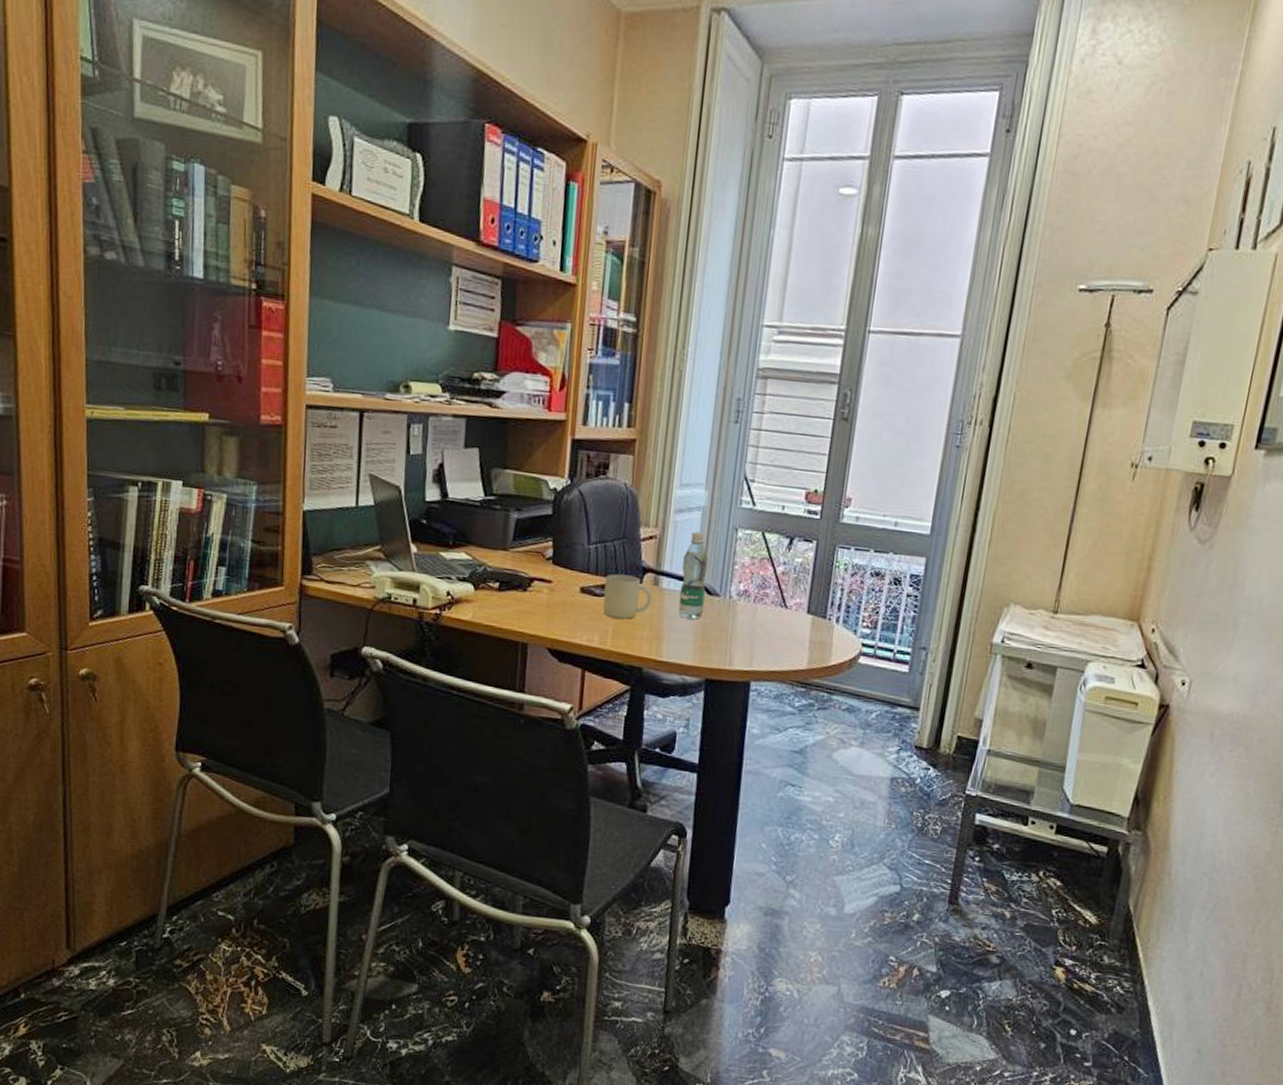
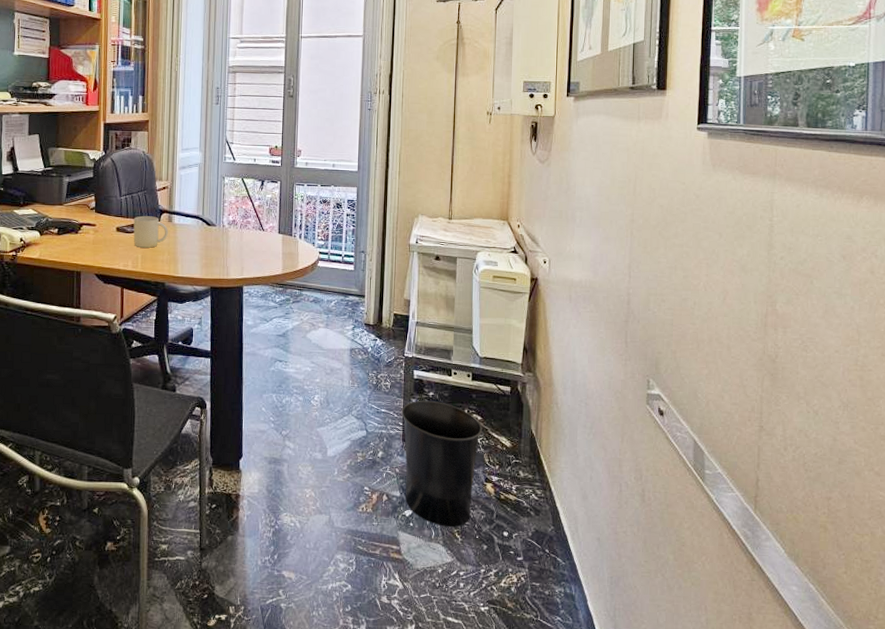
bottle: present [678,532,709,620] -> none [187,182,206,244]
waste bin: none [943,853,1061,1017] -> present [402,400,483,527]

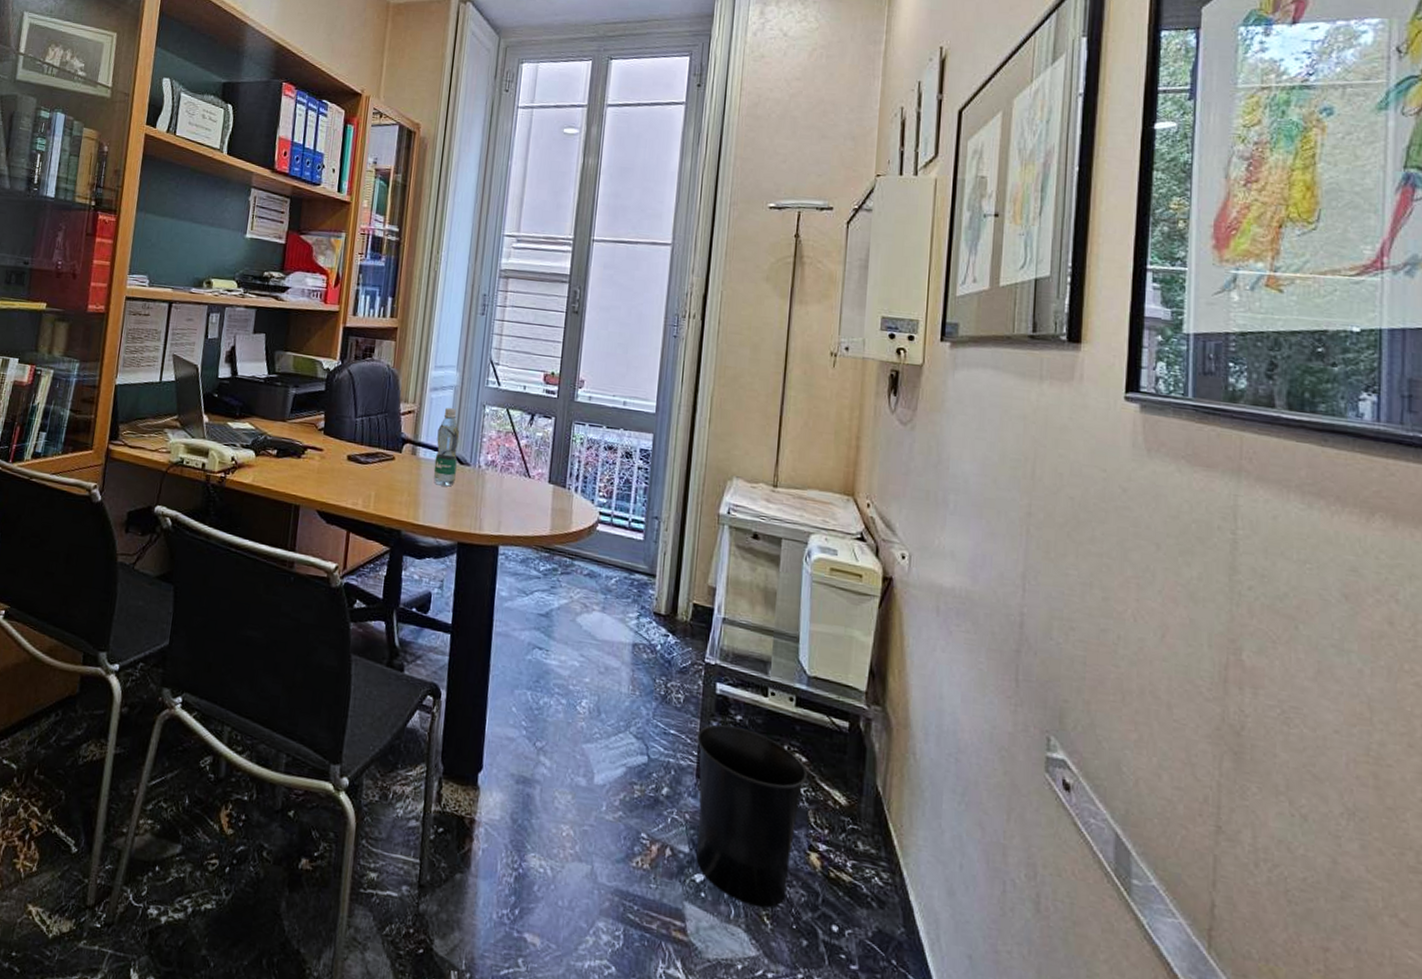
mug: present [133,216,168,248] -> none [366,444,411,485]
bottle: none [187,182,206,244] -> present [433,408,460,487]

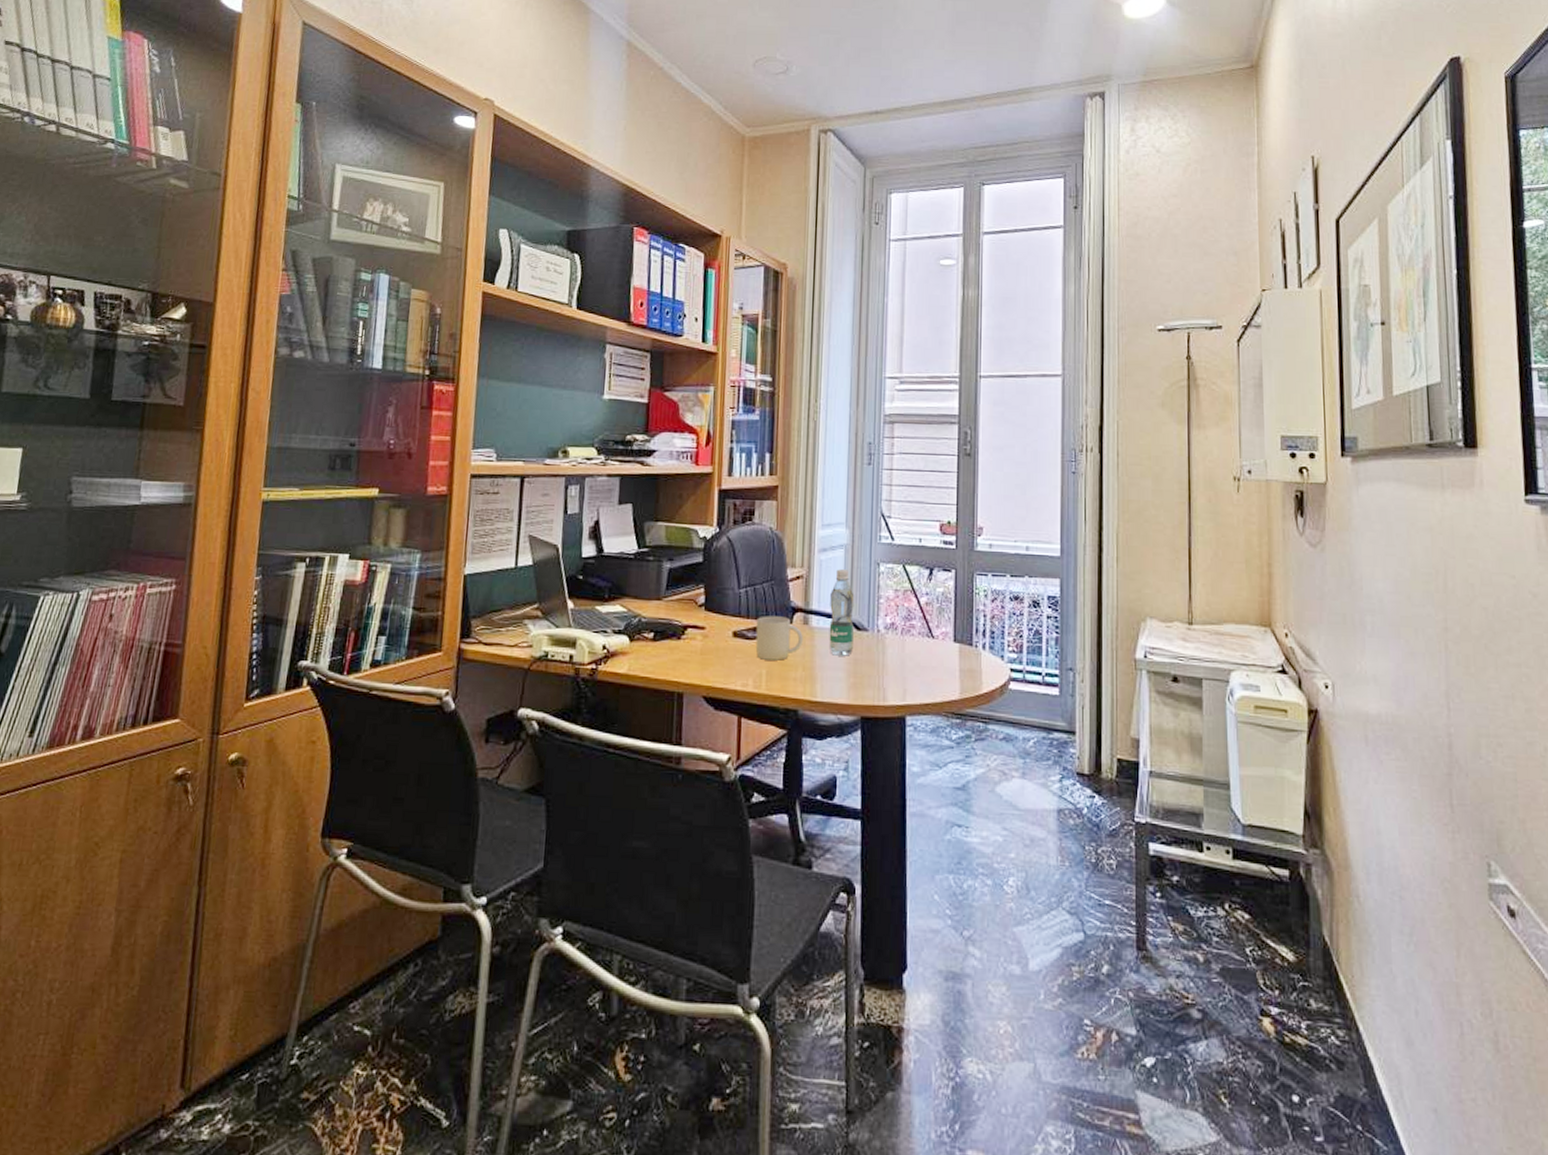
mug: none [366,444,411,485] -> present [755,616,803,661]
waste bin: present [696,724,808,908] -> none [1134,887,1252,1085]

